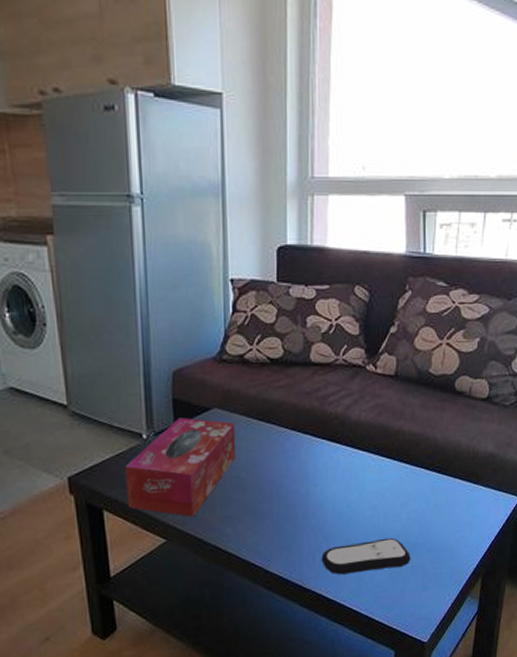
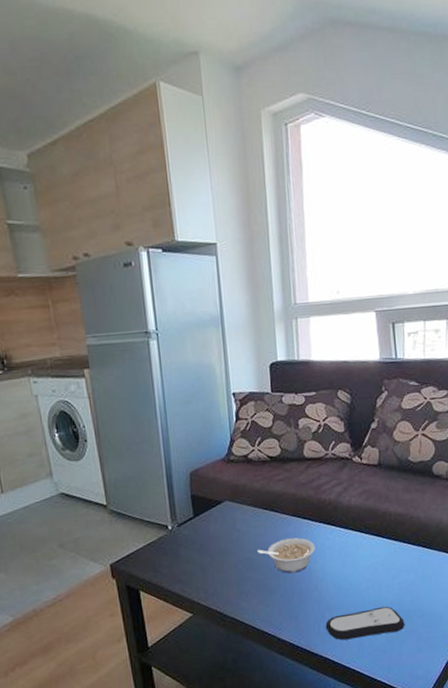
tissue box: present [125,417,237,517] -> none [155,510,247,594]
legume: none [248,455,316,497] -> present [257,537,315,574]

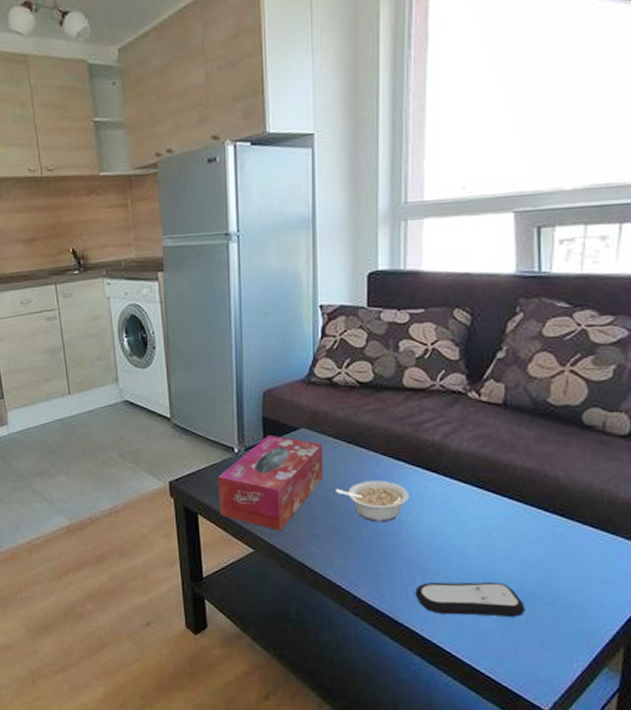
tissue box: none [155,510,247,594] -> present [218,435,324,531]

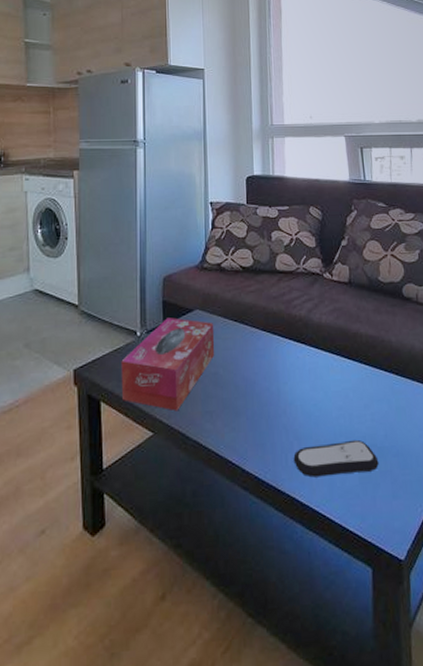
legume: present [335,481,409,523] -> none [225,354,285,394]

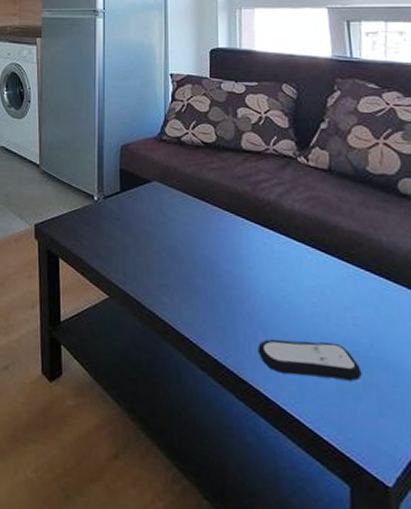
tissue box: present [121,317,215,411] -> none [78,186,173,279]

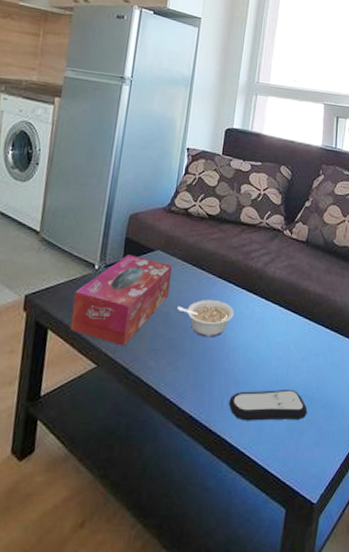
tissue box: none [78,186,173,279] -> present [71,255,173,346]
legume: none [183,234,249,276] -> present [177,300,234,338]

